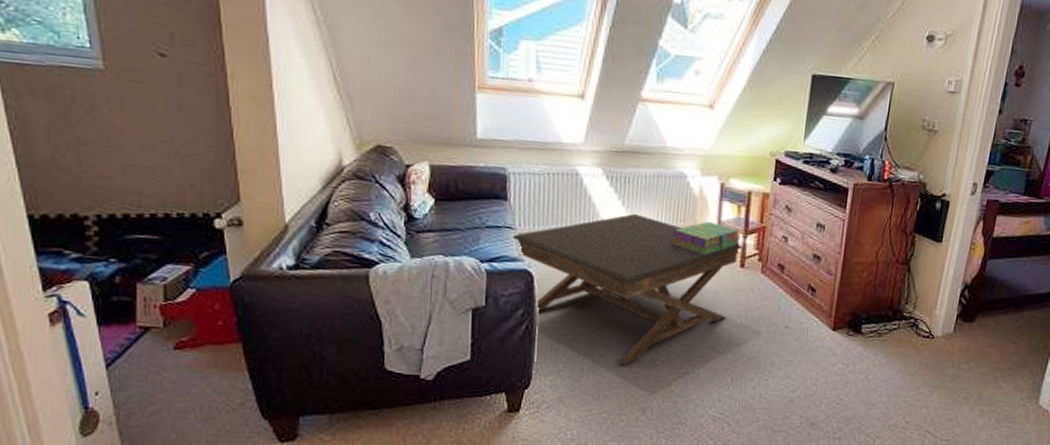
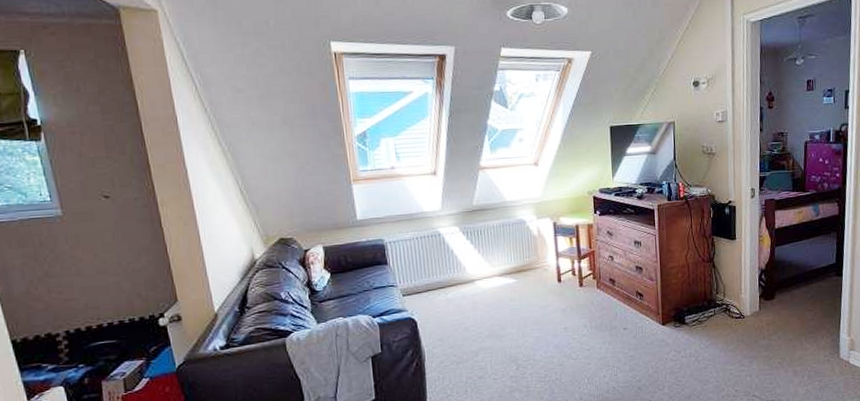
coffee table: present [512,213,743,365] -> none [395,257,579,383]
stack of books: present [670,221,741,255] -> none [520,254,576,282]

